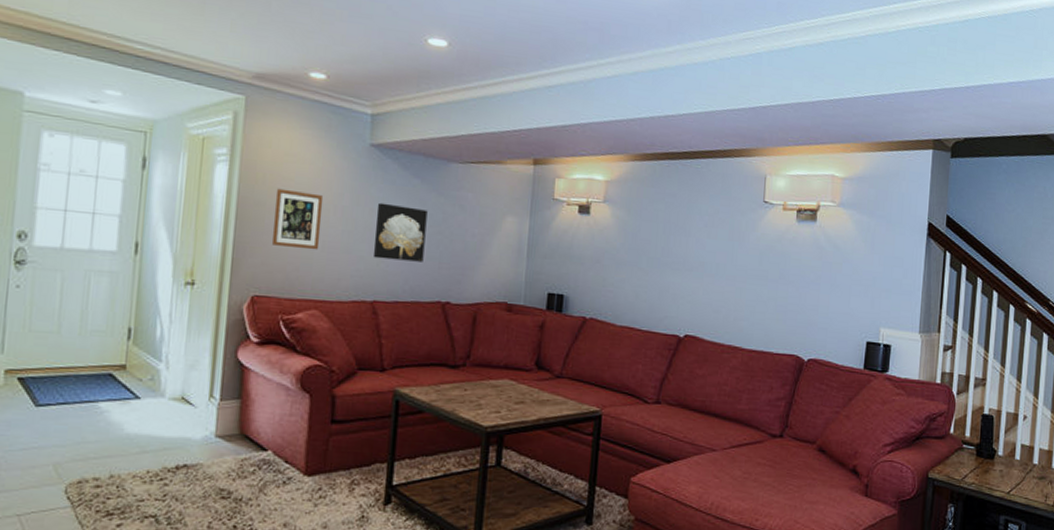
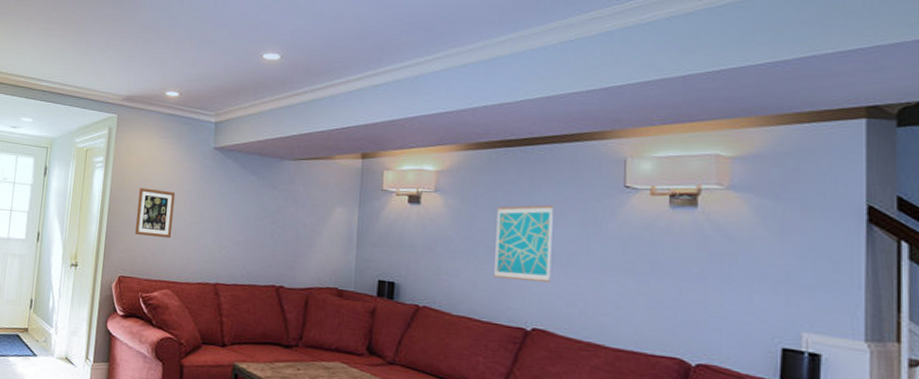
wall art: present [373,202,428,262] -> none [215,197,263,250]
wall art: none [653,217,707,291] -> present [493,205,553,282]

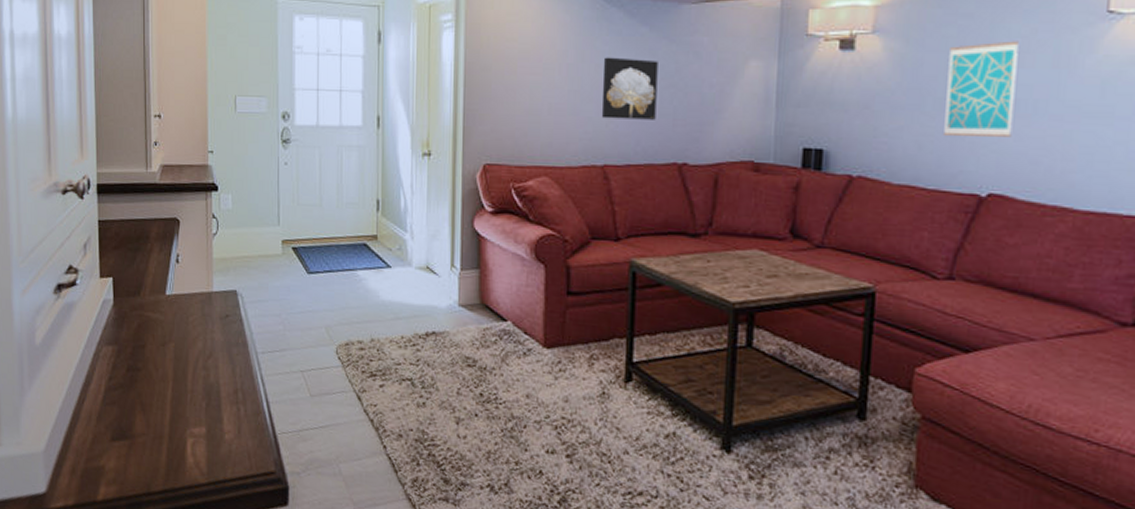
picture frame: present [134,187,176,239] -> none [499,51,548,114]
wall art: none [215,197,263,250] -> present [601,57,658,120]

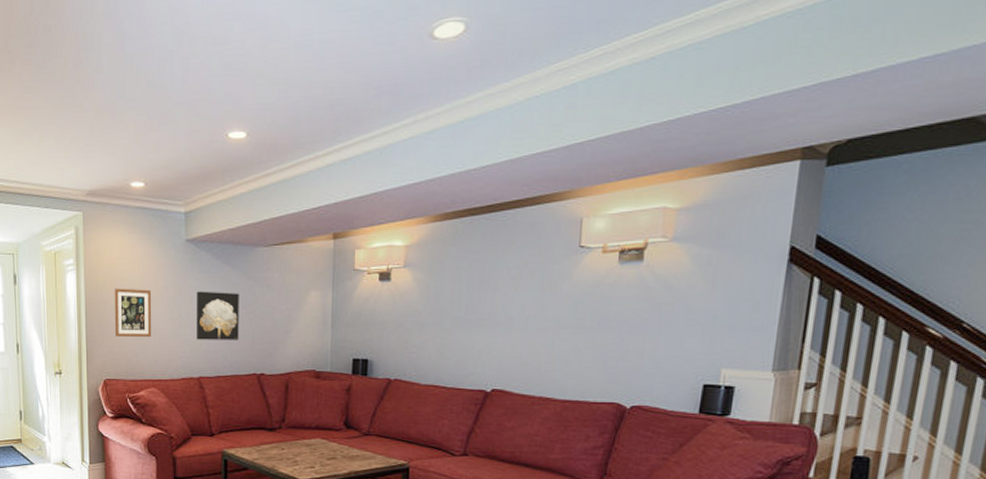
picture frame: none [499,51,548,114] -> present [114,288,152,338]
wall art: present [942,41,1019,137] -> none [457,271,514,345]

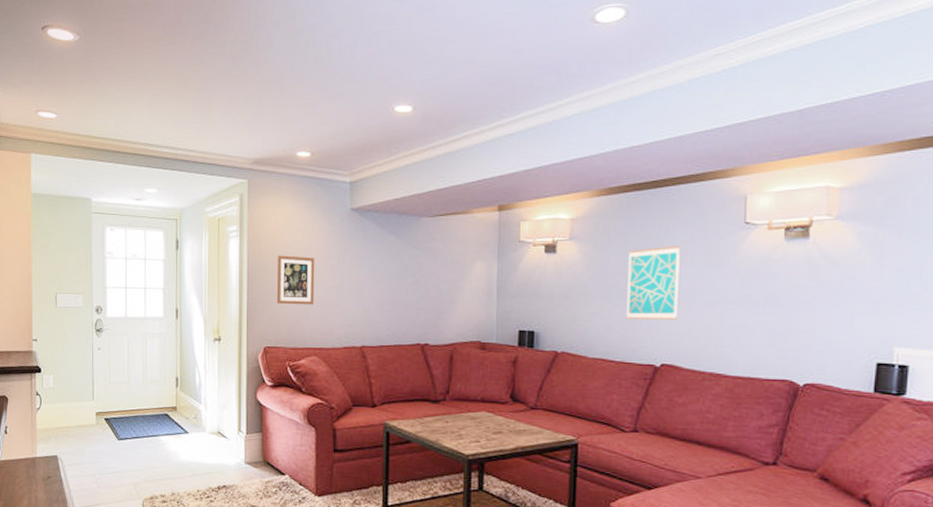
wall art: present [196,291,239,340] -> none [359,259,404,309]
wall art: none [457,271,514,345] -> present [625,245,680,320]

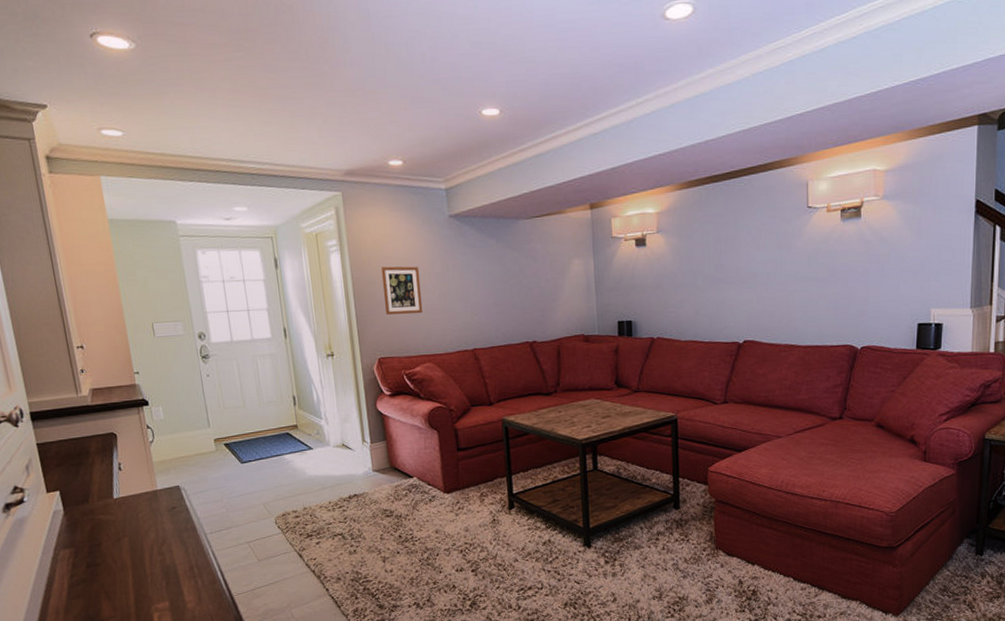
wall art: present [625,245,680,320] -> none [710,231,755,302]

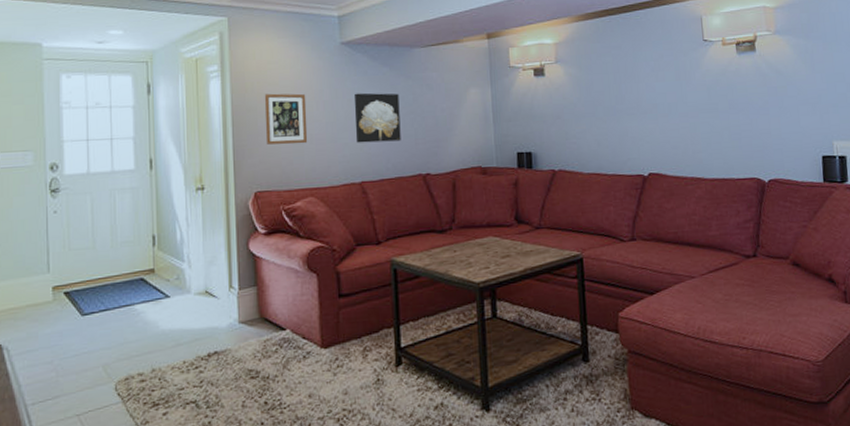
wall art: none [463,264,509,313] -> present [353,92,401,143]

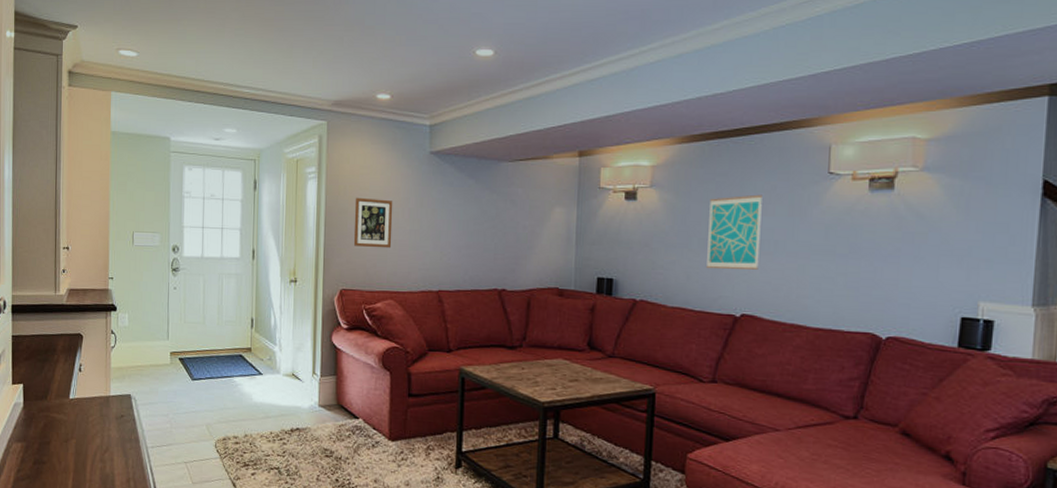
wall art: present [353,92,401,143] -> none [436,203,482,254]
wall art: none [609,63,658,134] -> present [705,194,762,270]

